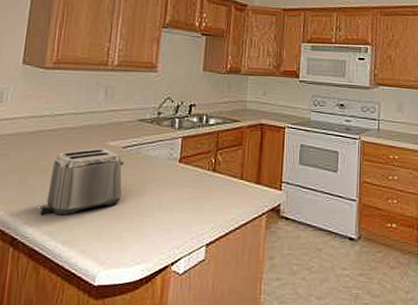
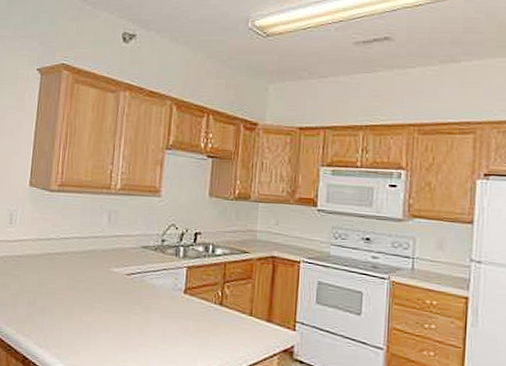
toaster: present [38,147,124,215] -> none [47,273,128,340]

